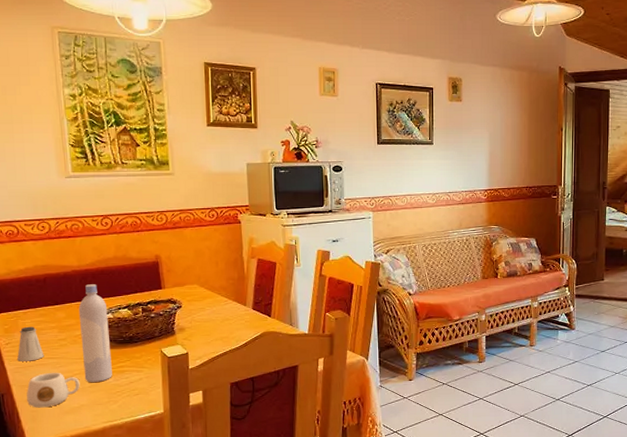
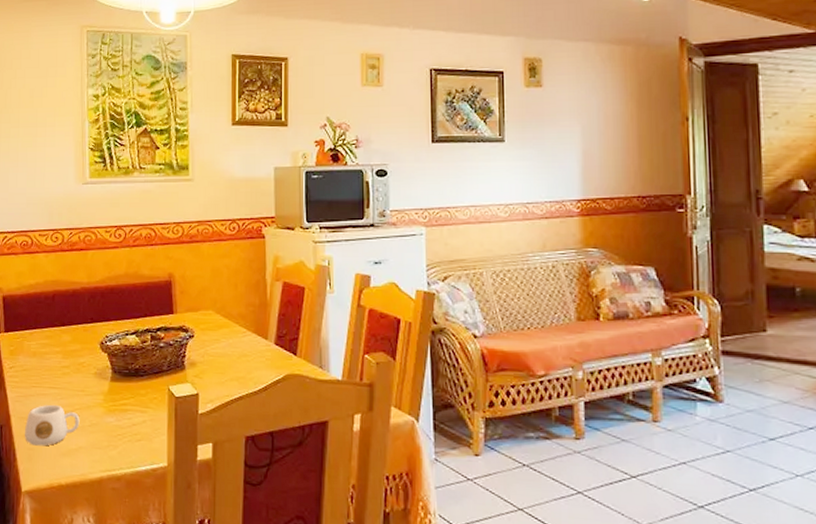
saltshaker: present [17,326,44,362] -> none [19,349,46,390]
bottle: present [78,284,112,382] -> none [84,304,115,421]

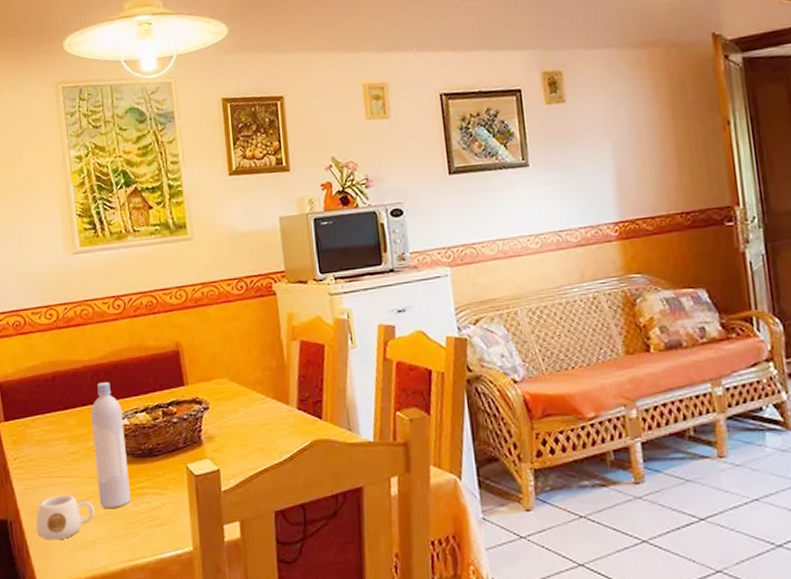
bottle: none [84,304,115,421] -> present [90,382,131,508]

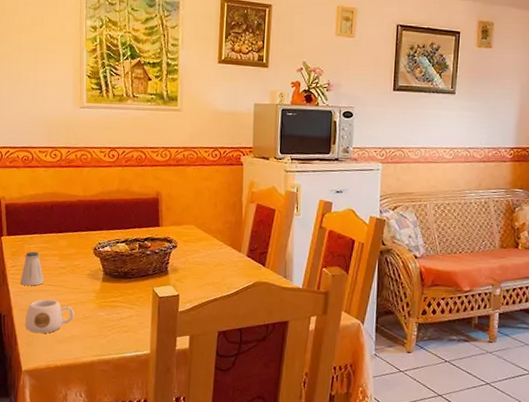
saltshaker: none [26,437,55,481] -> present [20,251,45,286]
bottle: present [90,382,131,508] -> none [79,215,107,315]

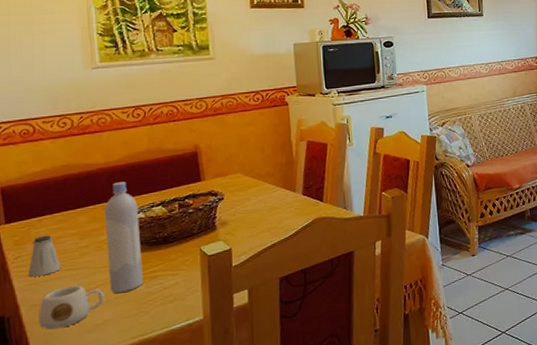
bottle: none [79,215,107,315] -> present [104,182,143,293]

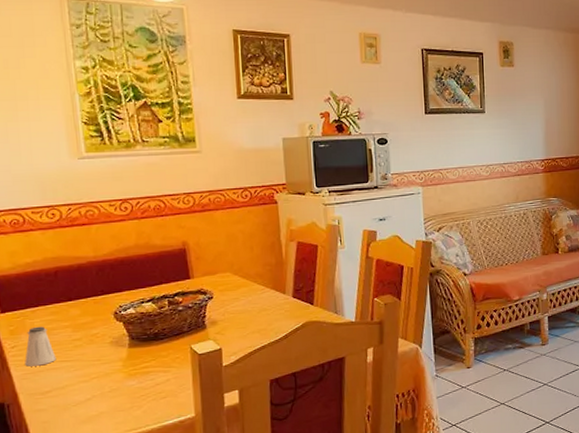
mug: present [38,285,104,330] -> none [36,376,99,418]
bottle: present [104,182,143,293] -> none [95,276,136,386]

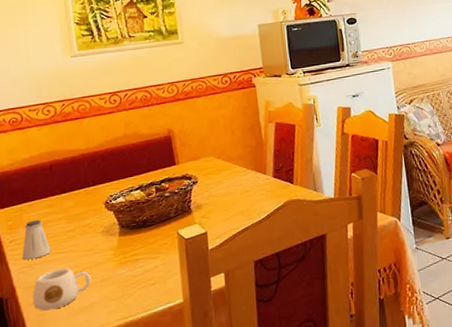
mug: none [36,376,99,418] -> present [32,268,91,311]

